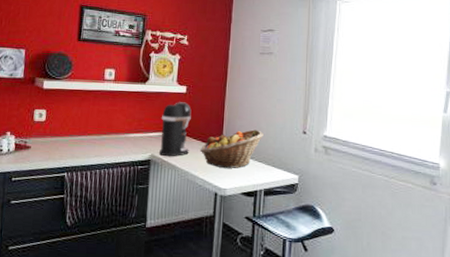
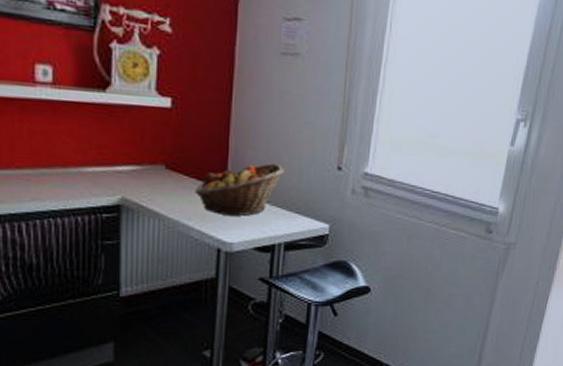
coffee maker: present [158,102,192,157] -> none [132,121,180,201]

